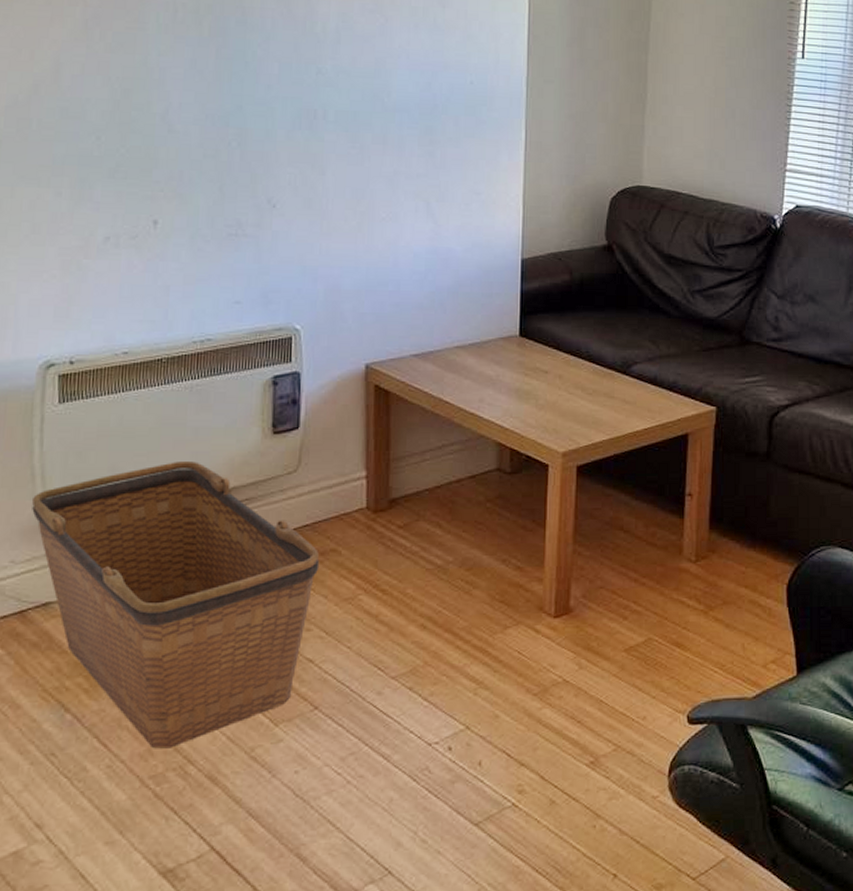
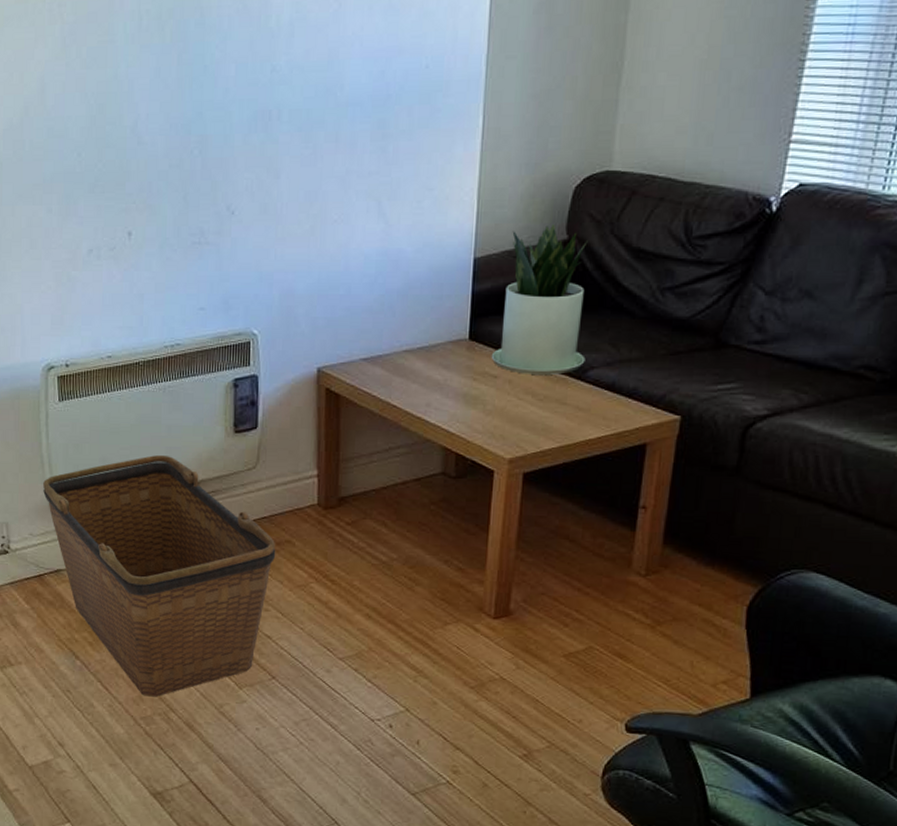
planter: none [541,231,629,370] -> present [491,224,588,375]

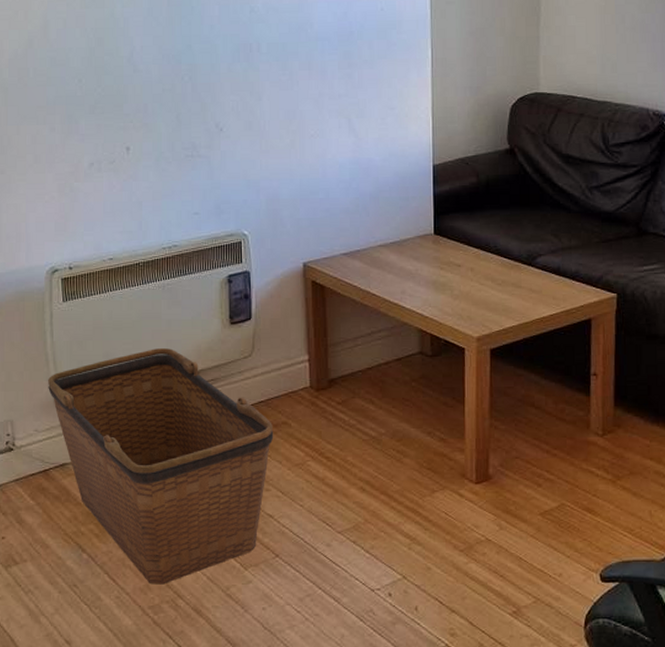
planter: present [491,224,588,375] -> none [454,136,534,263]

